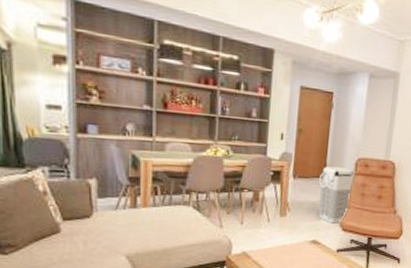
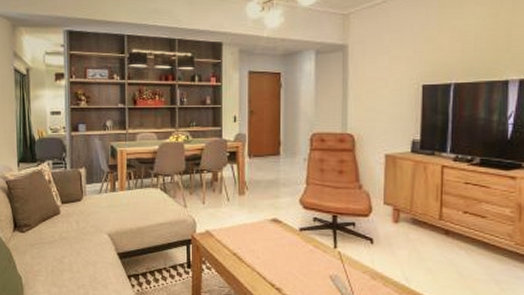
grenade: present [318,166,355,224] -> none [275,143,311,201]

